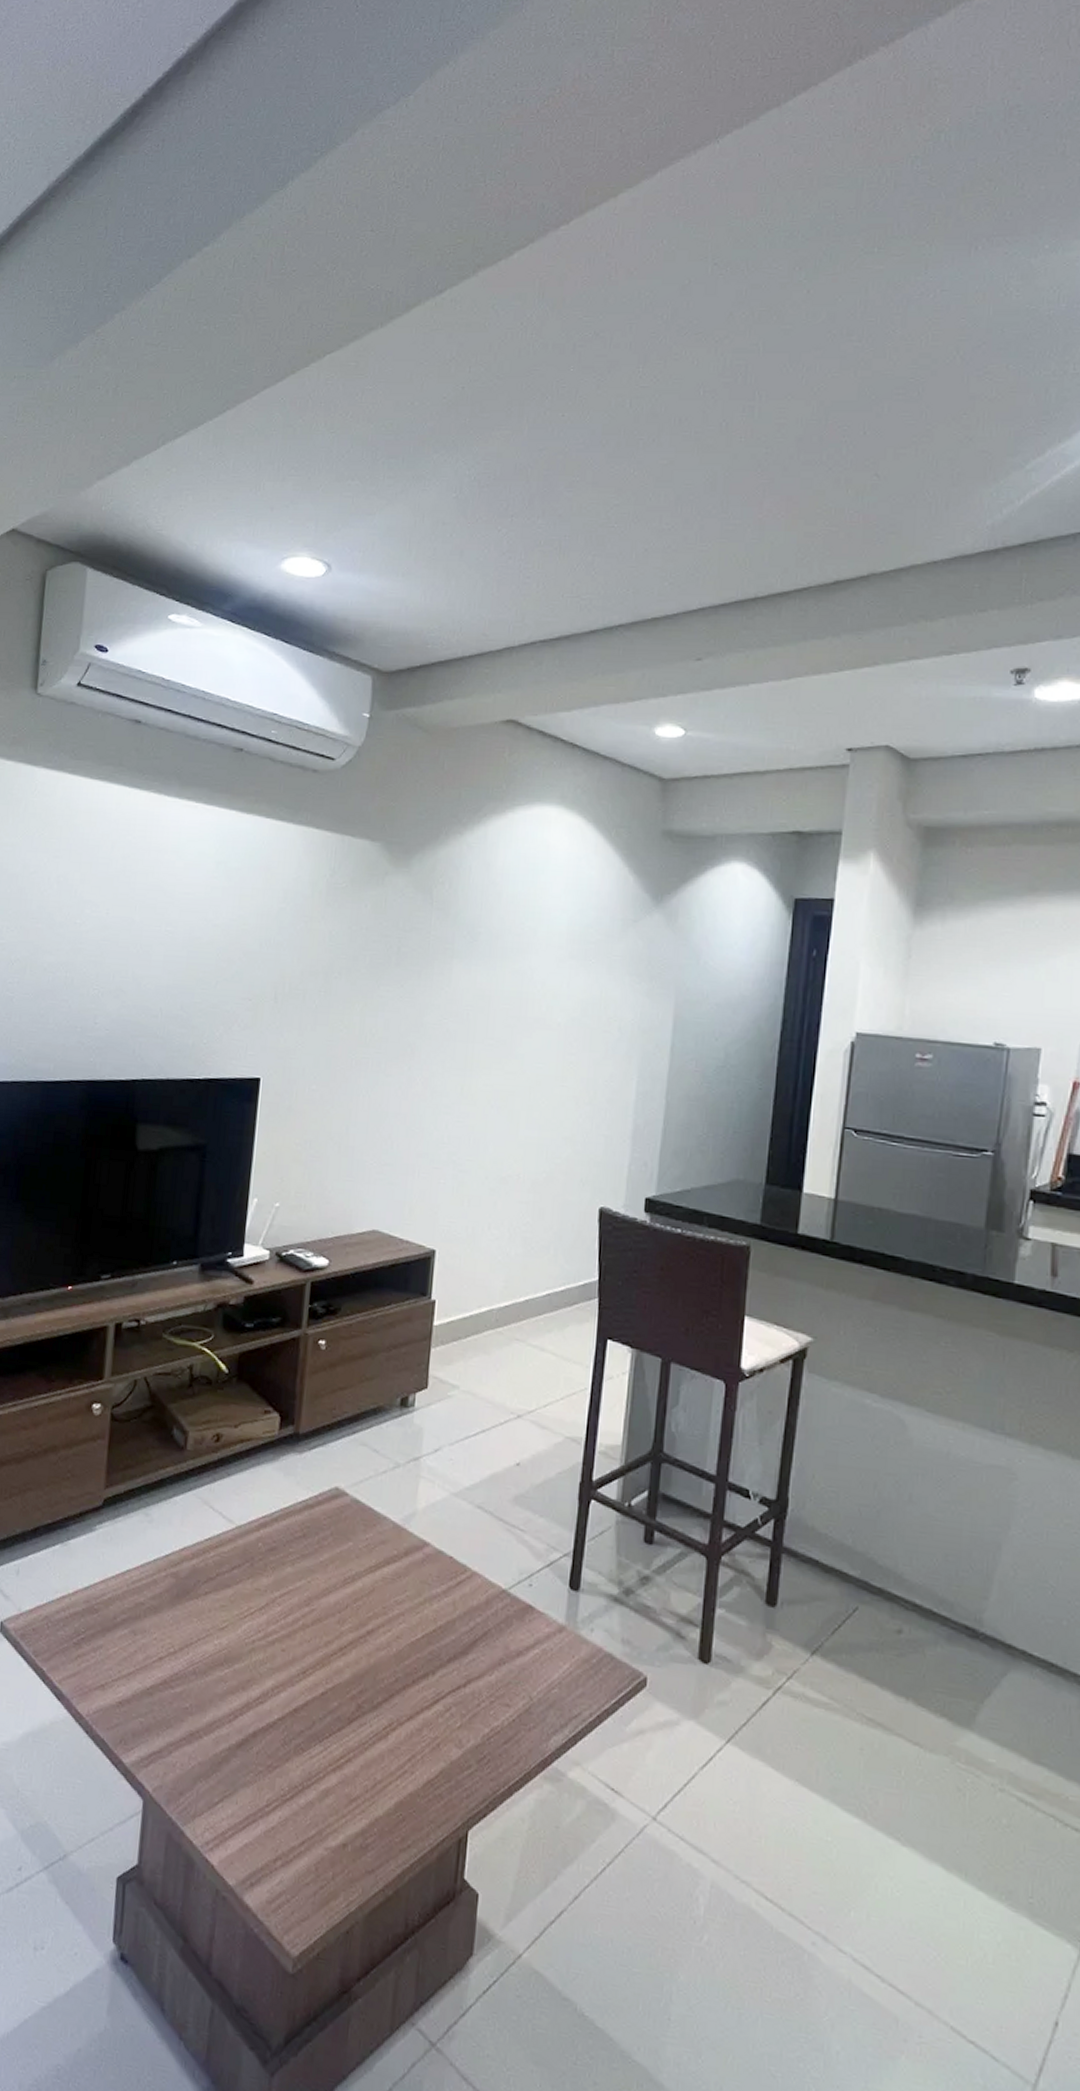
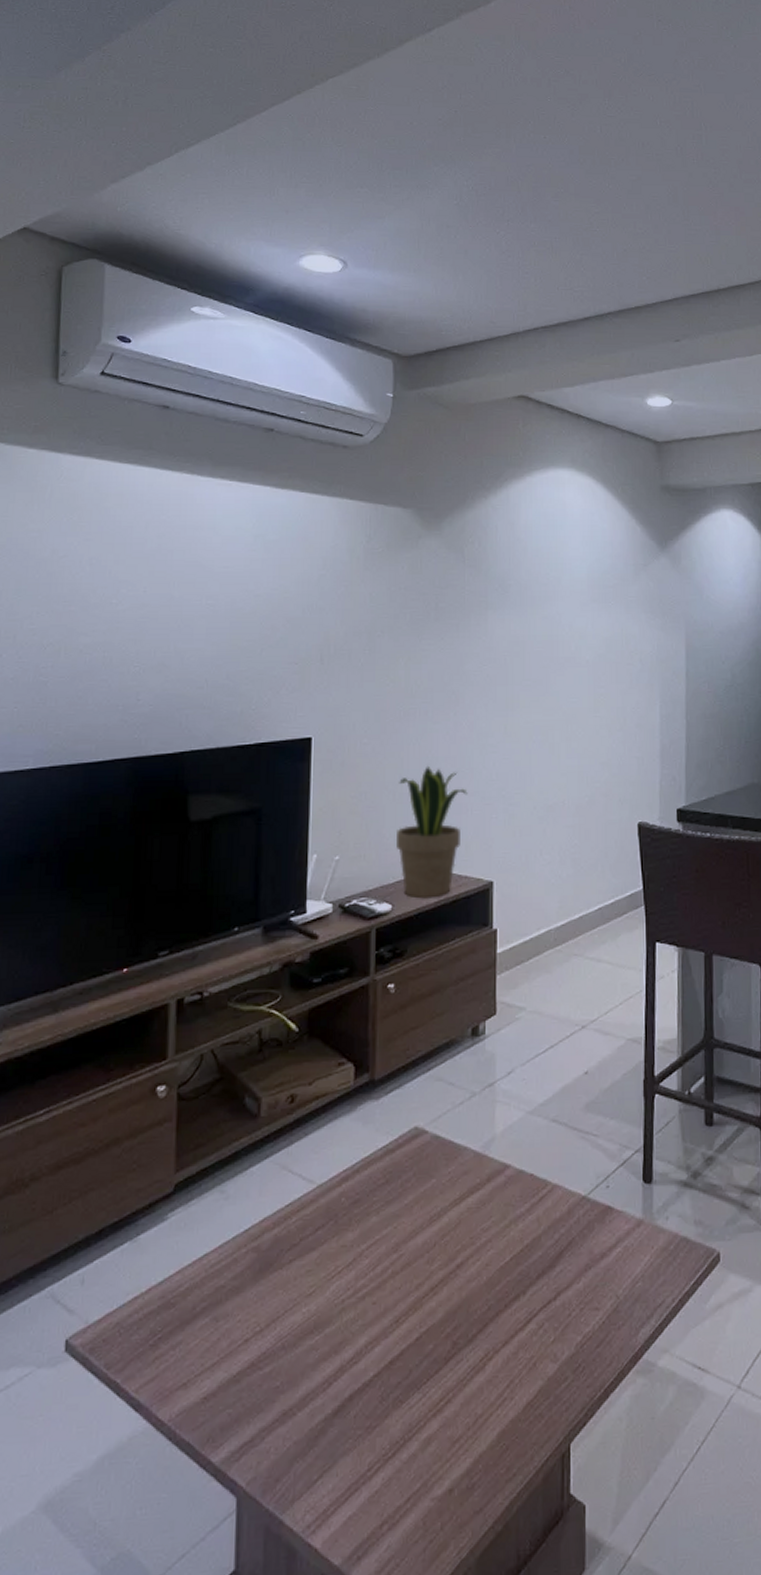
potted plant: none [338,1120,416,1260] -> present [396,765,468,899]

